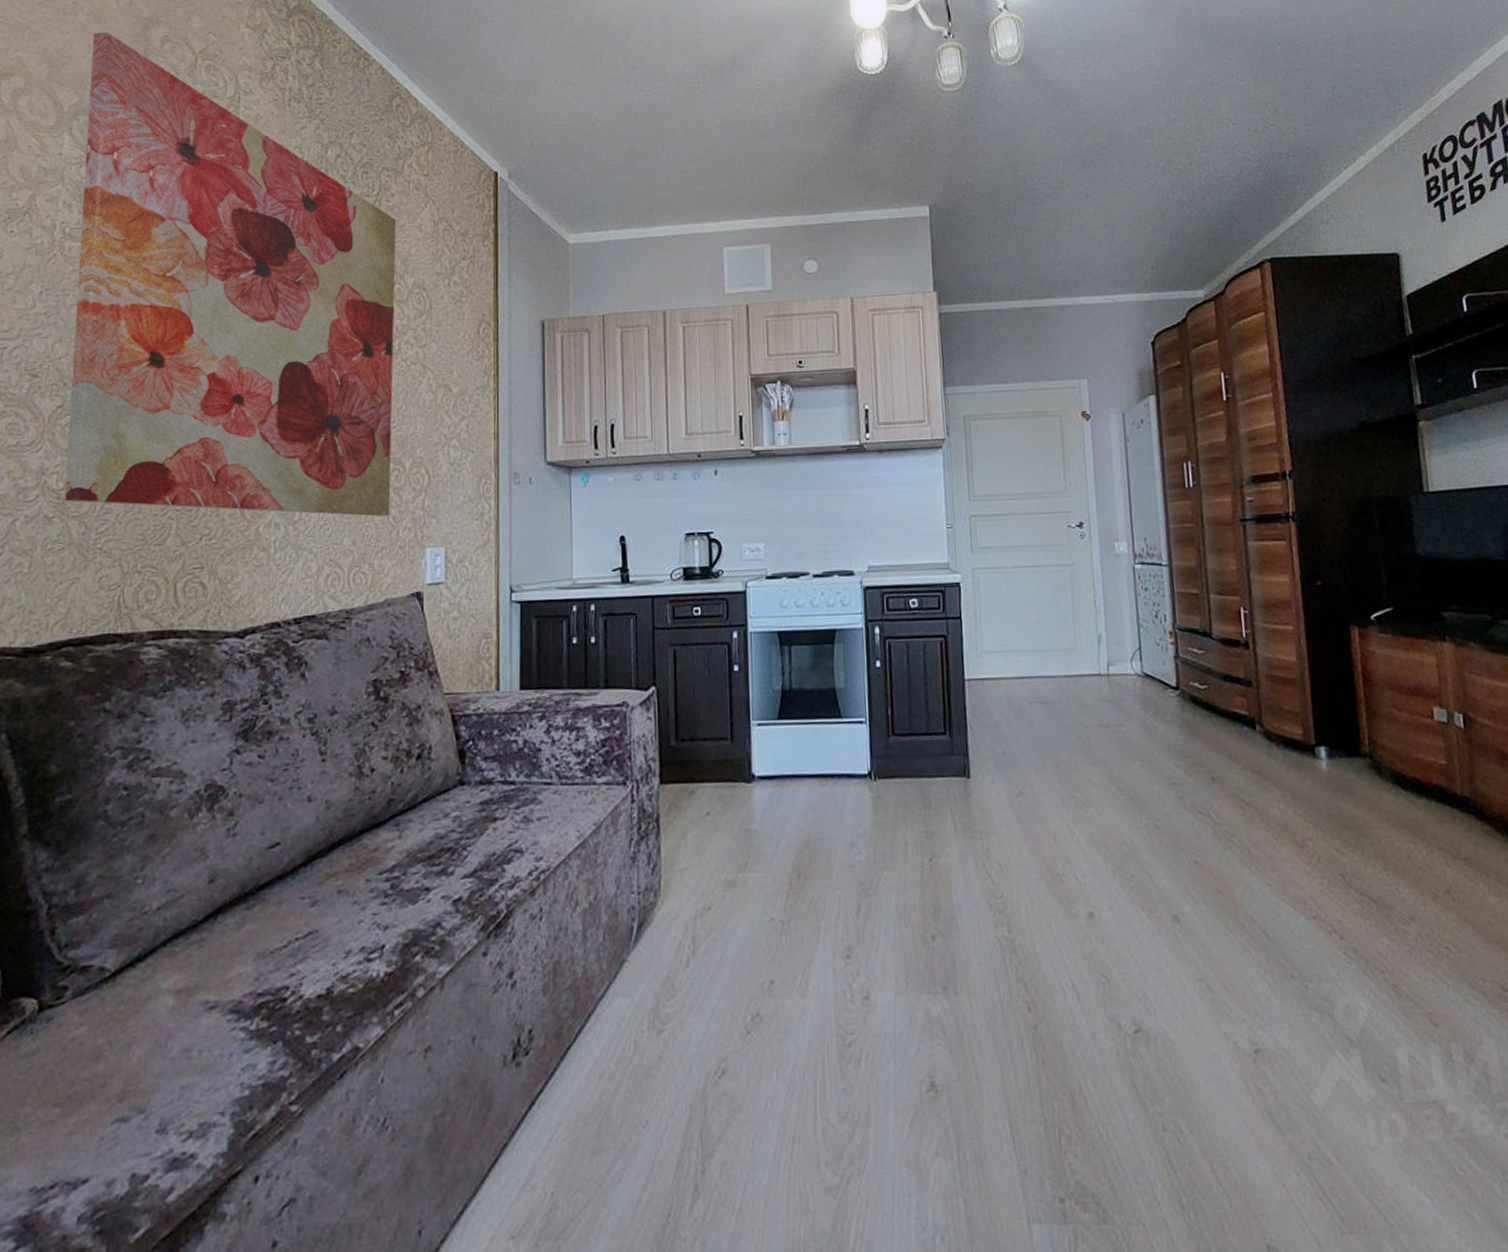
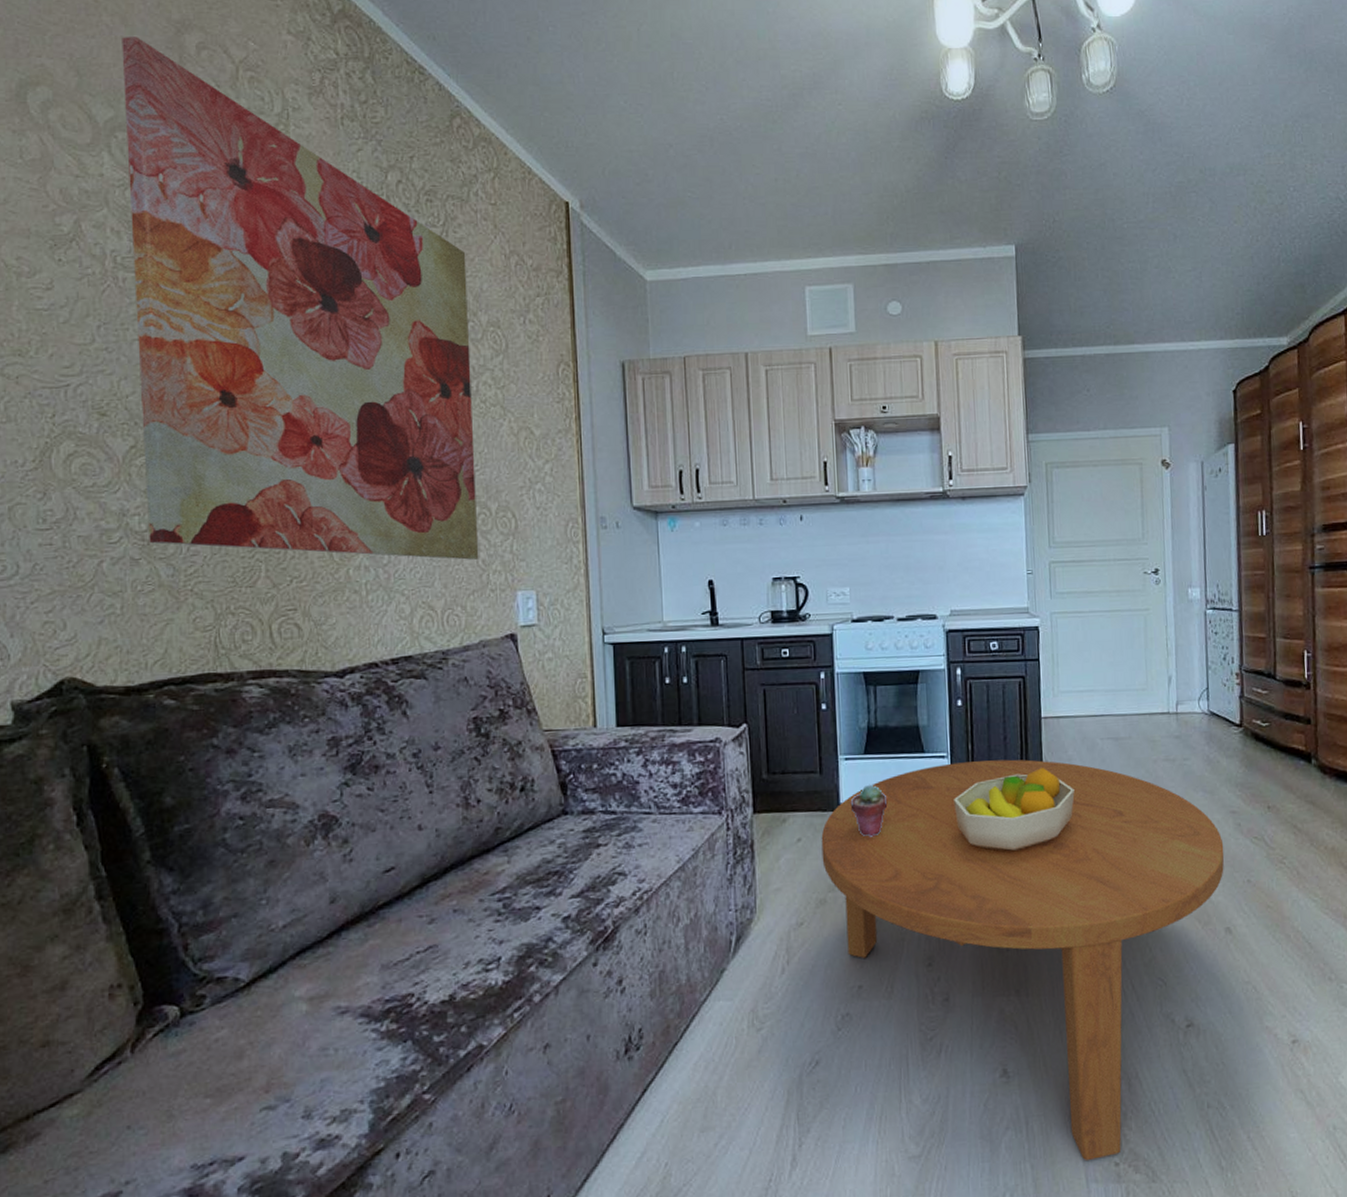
coffee table: none [731,725,1168,1196] -> present [821,759,1224,1161]
potted succulent: none [763,752,803,811] -> present [850,784,888,837]
fruit bowl: none [873,733,1002,828] -> present [954,767,1075,852]

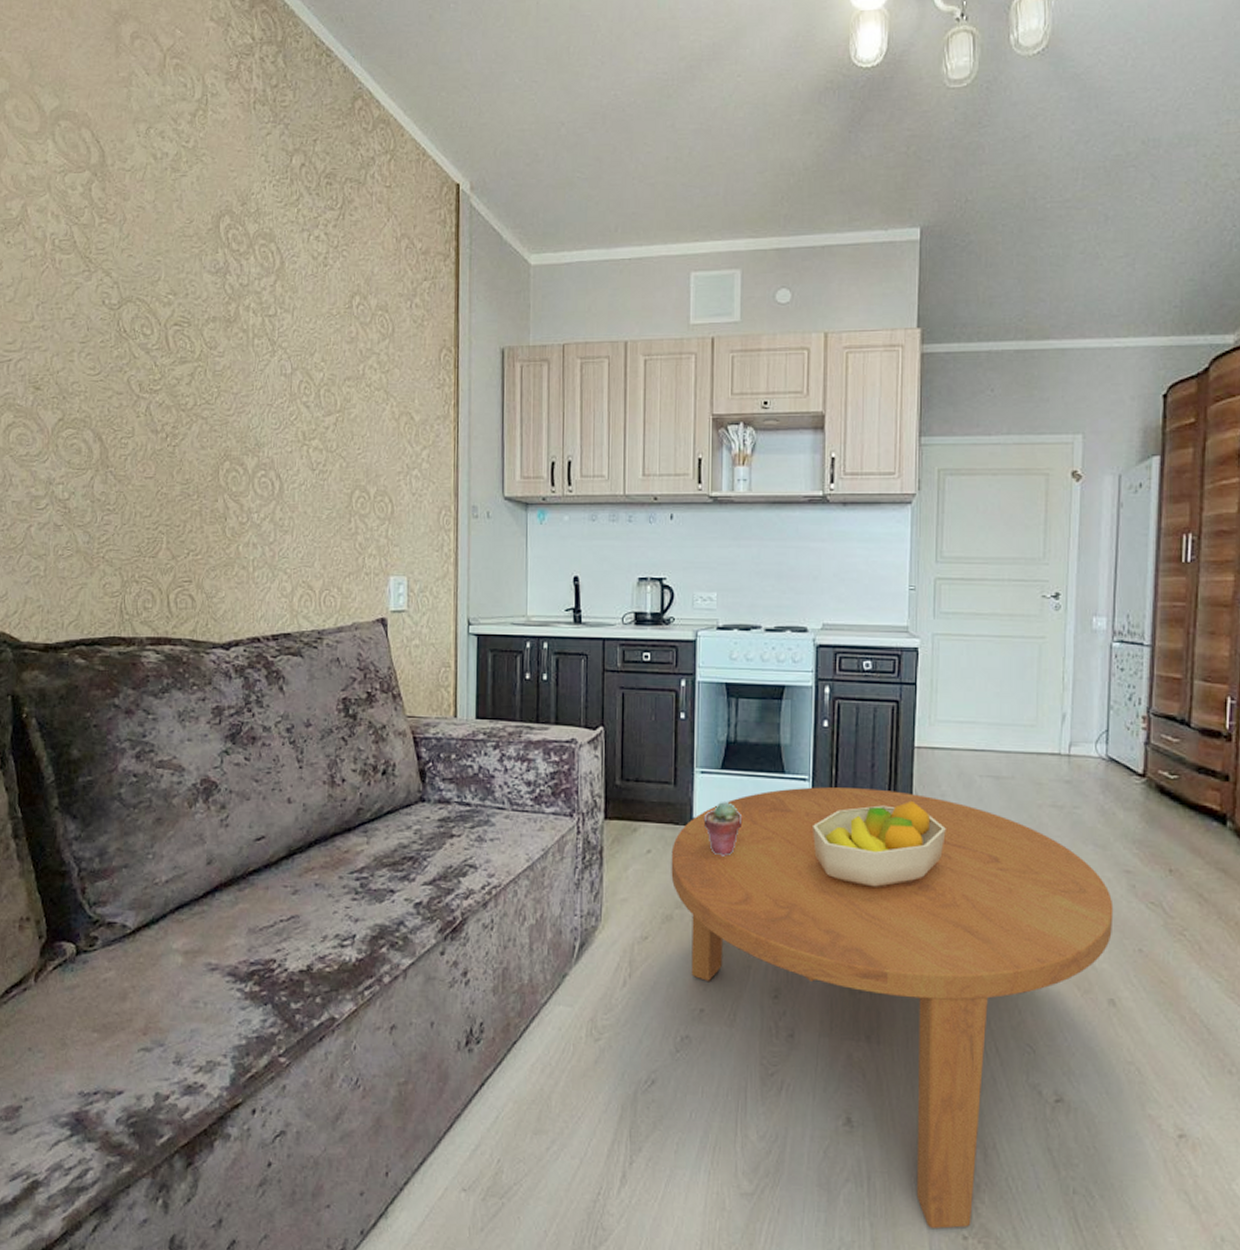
wall art: present [122,37,479,560] -> none [67,28,360,542]

